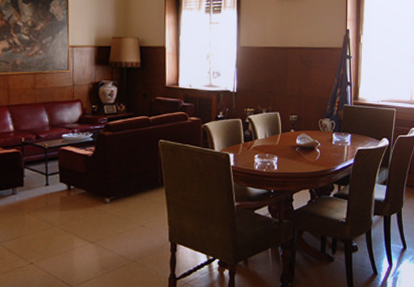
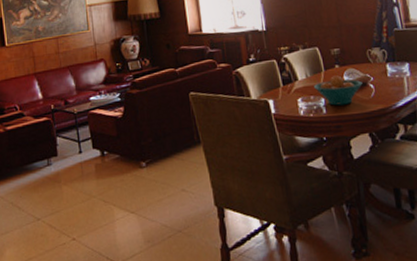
fruit bowl: none [269,138,311,164] -> present [313,75,363,106]

